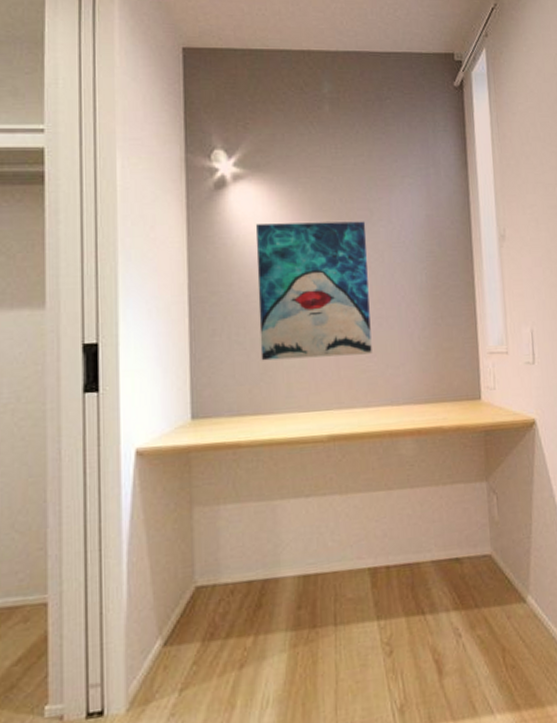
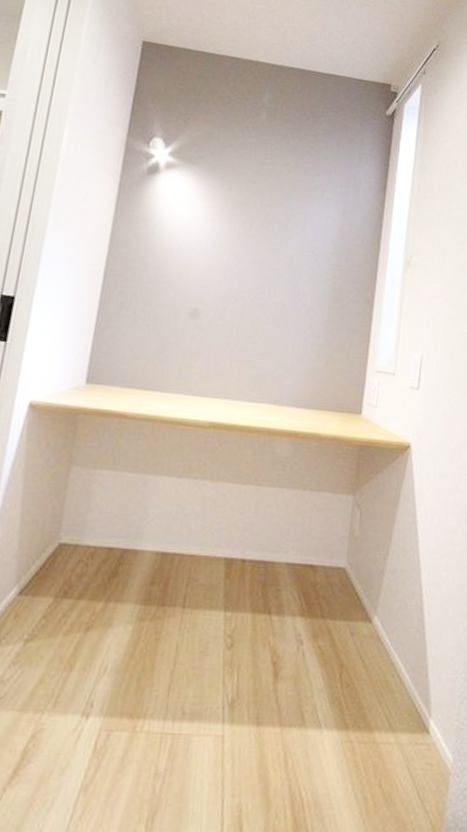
wall art: present [255,221,372,361] -> none [160,212,281,352]

